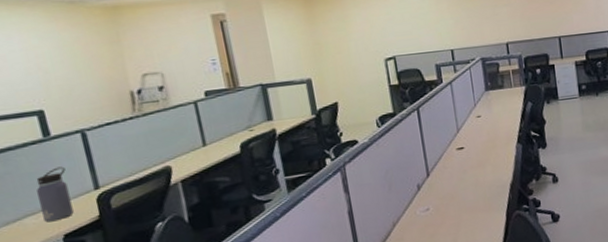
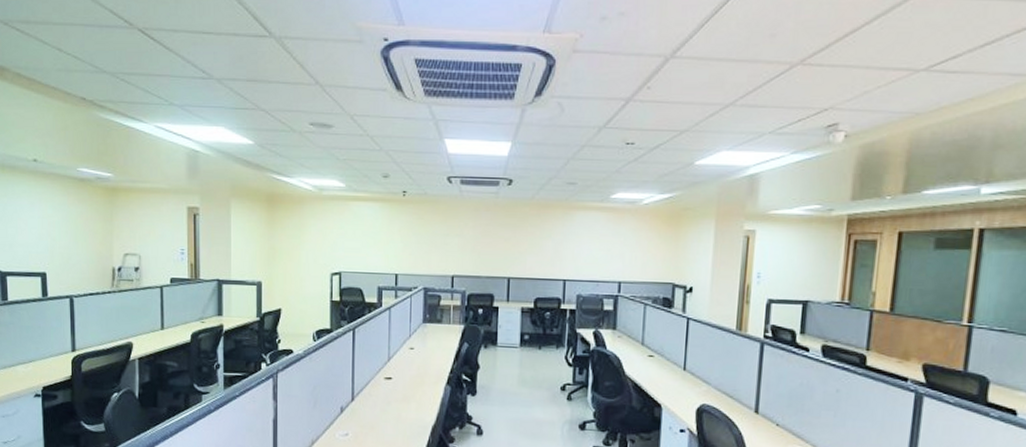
water bottle: present [36,166,74,223] -> none [29,325,53,373]

